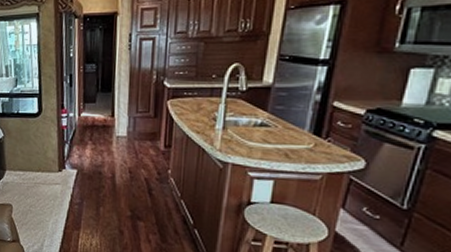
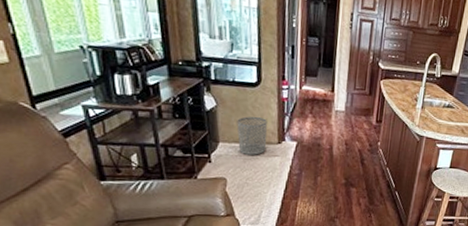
waste bin: none [21,145,48,183] -> present [237,116,267,155]

